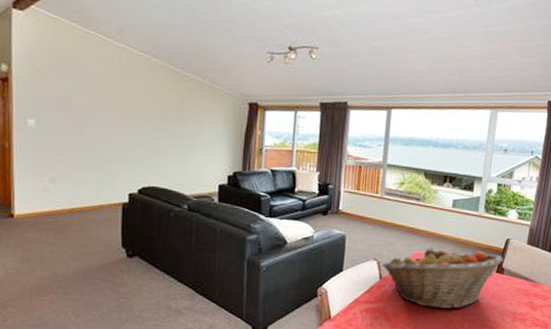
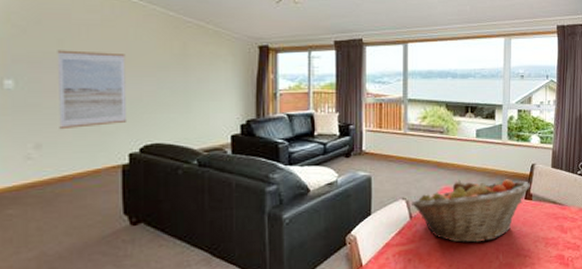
wall art: none [71,95,130,168] -> present [57,50,128,130]

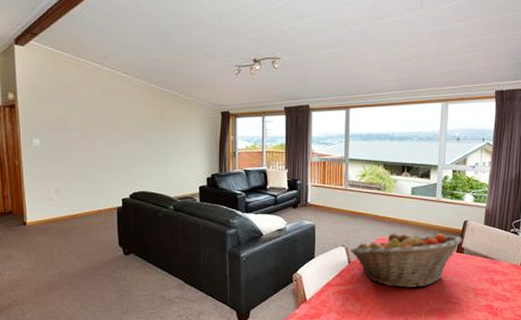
wall art: present [57,50,128,130] -> none [69,116,121,179]

